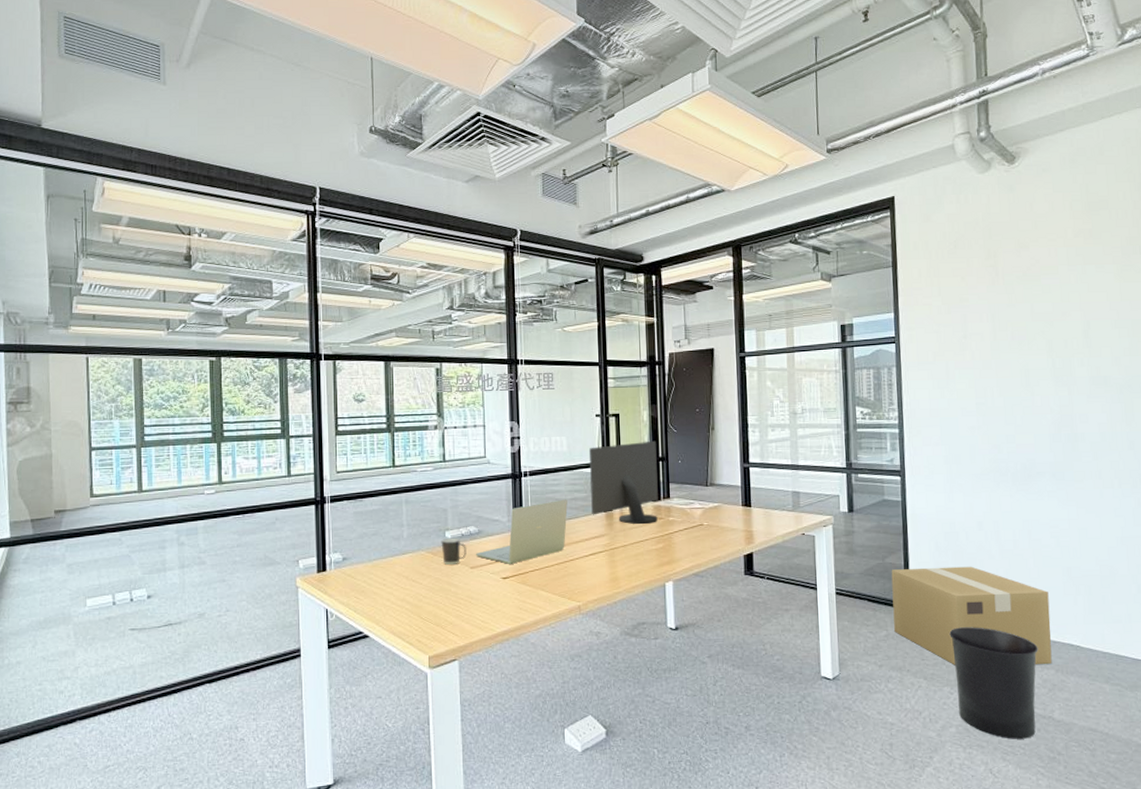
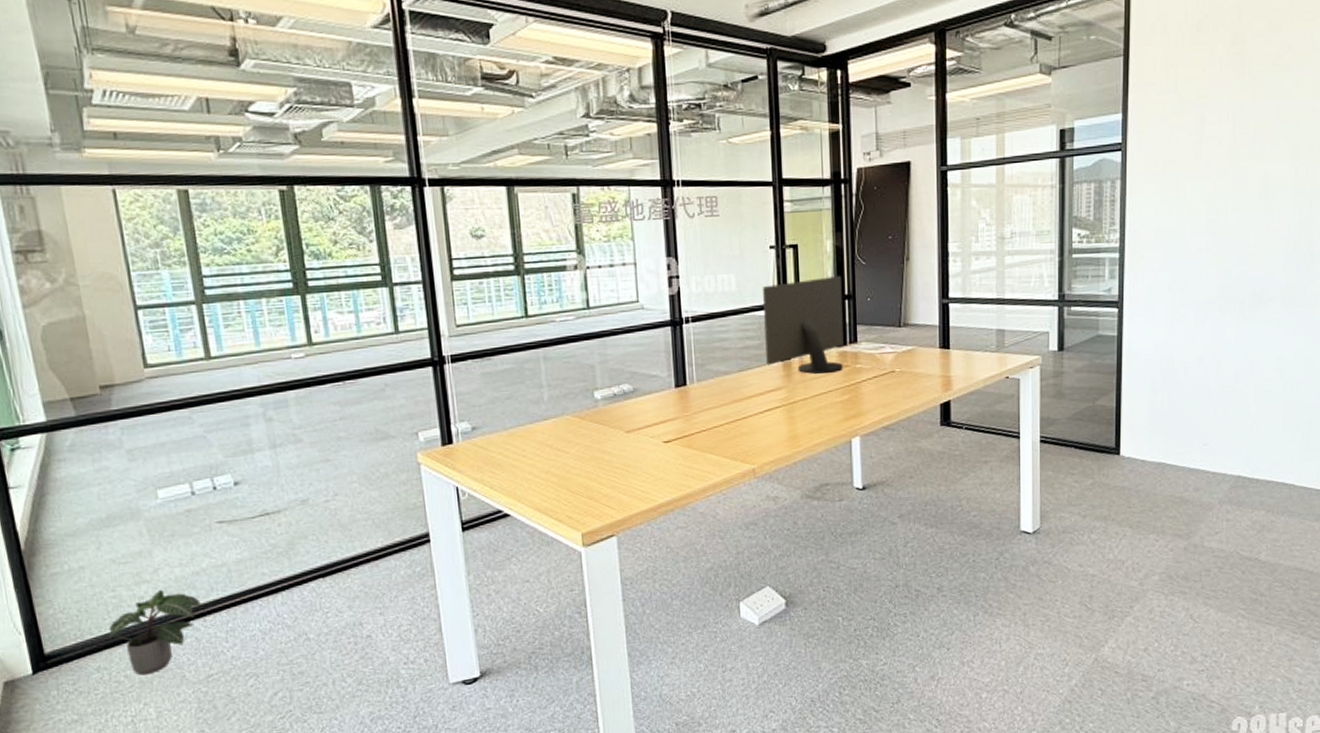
potted plant: none [31,685,108,762] -> present [108,589,201,675]
mug: present [441,537,466,565] -> none [589,398,620,430]
laptop: present [475,499,568,564] -> none [630,348,738,426]
cardboard box: present [891,566,1052,666] -> none [1101,405,1267,512]
waste bin: present [949,627,1038,739] -> none [1159,470,1251,584]

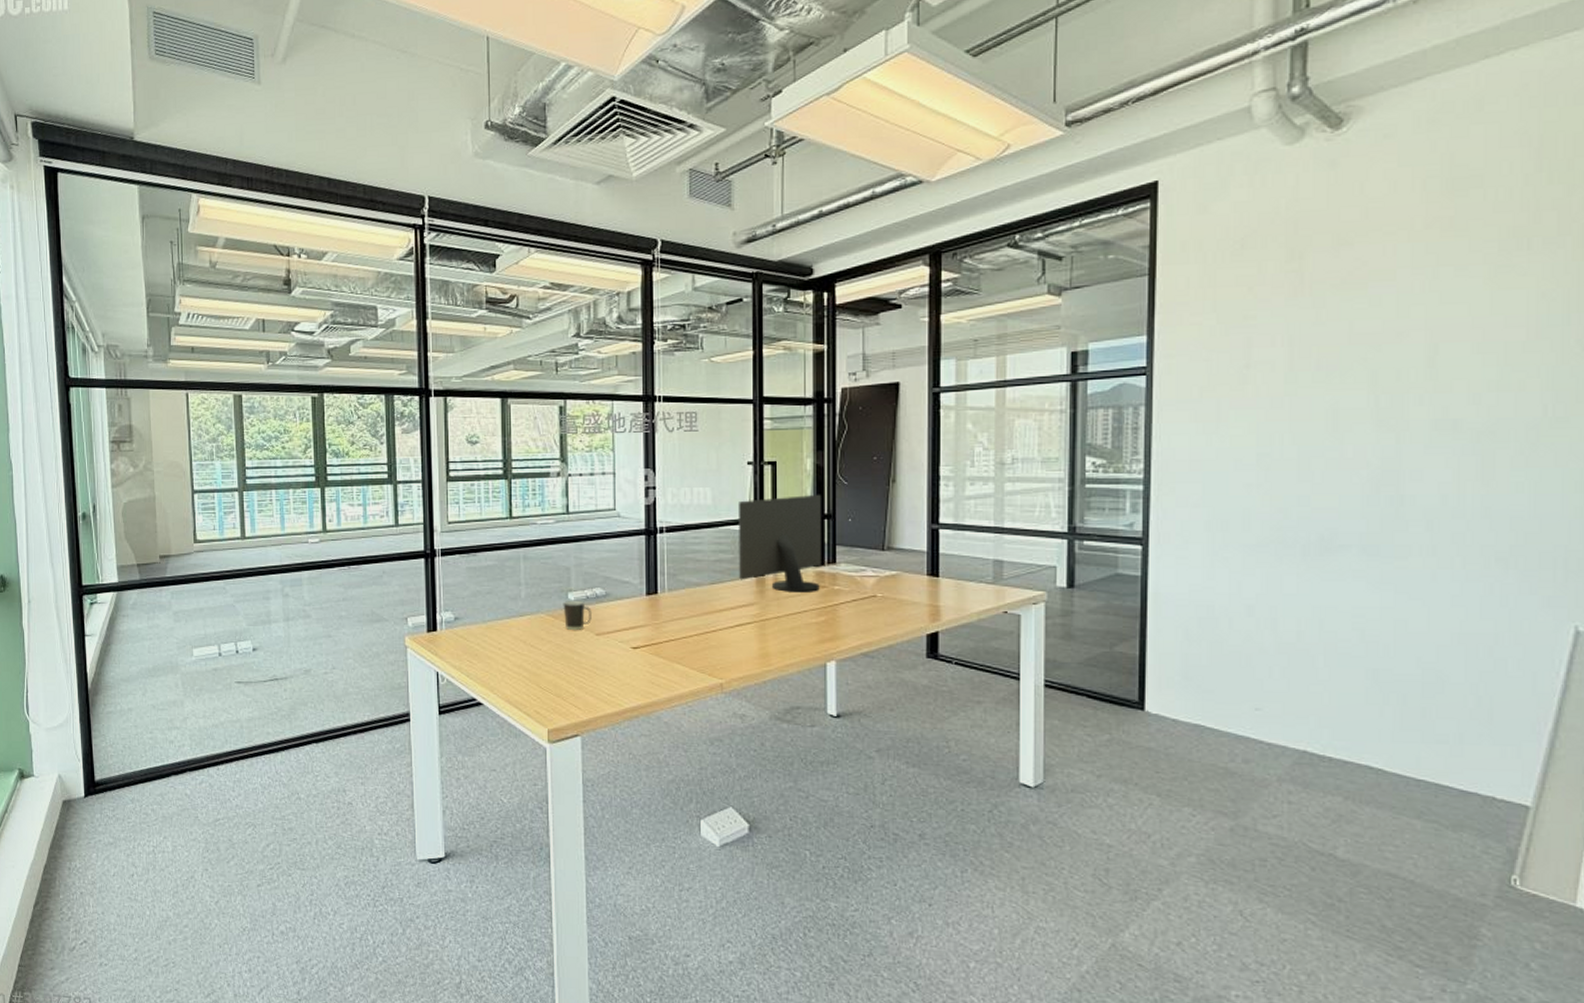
potted plant: present [108,589,201,675] -> none [144,736,216,811]
mug: none [589,398,620,430] -> present [563,600,592,630]

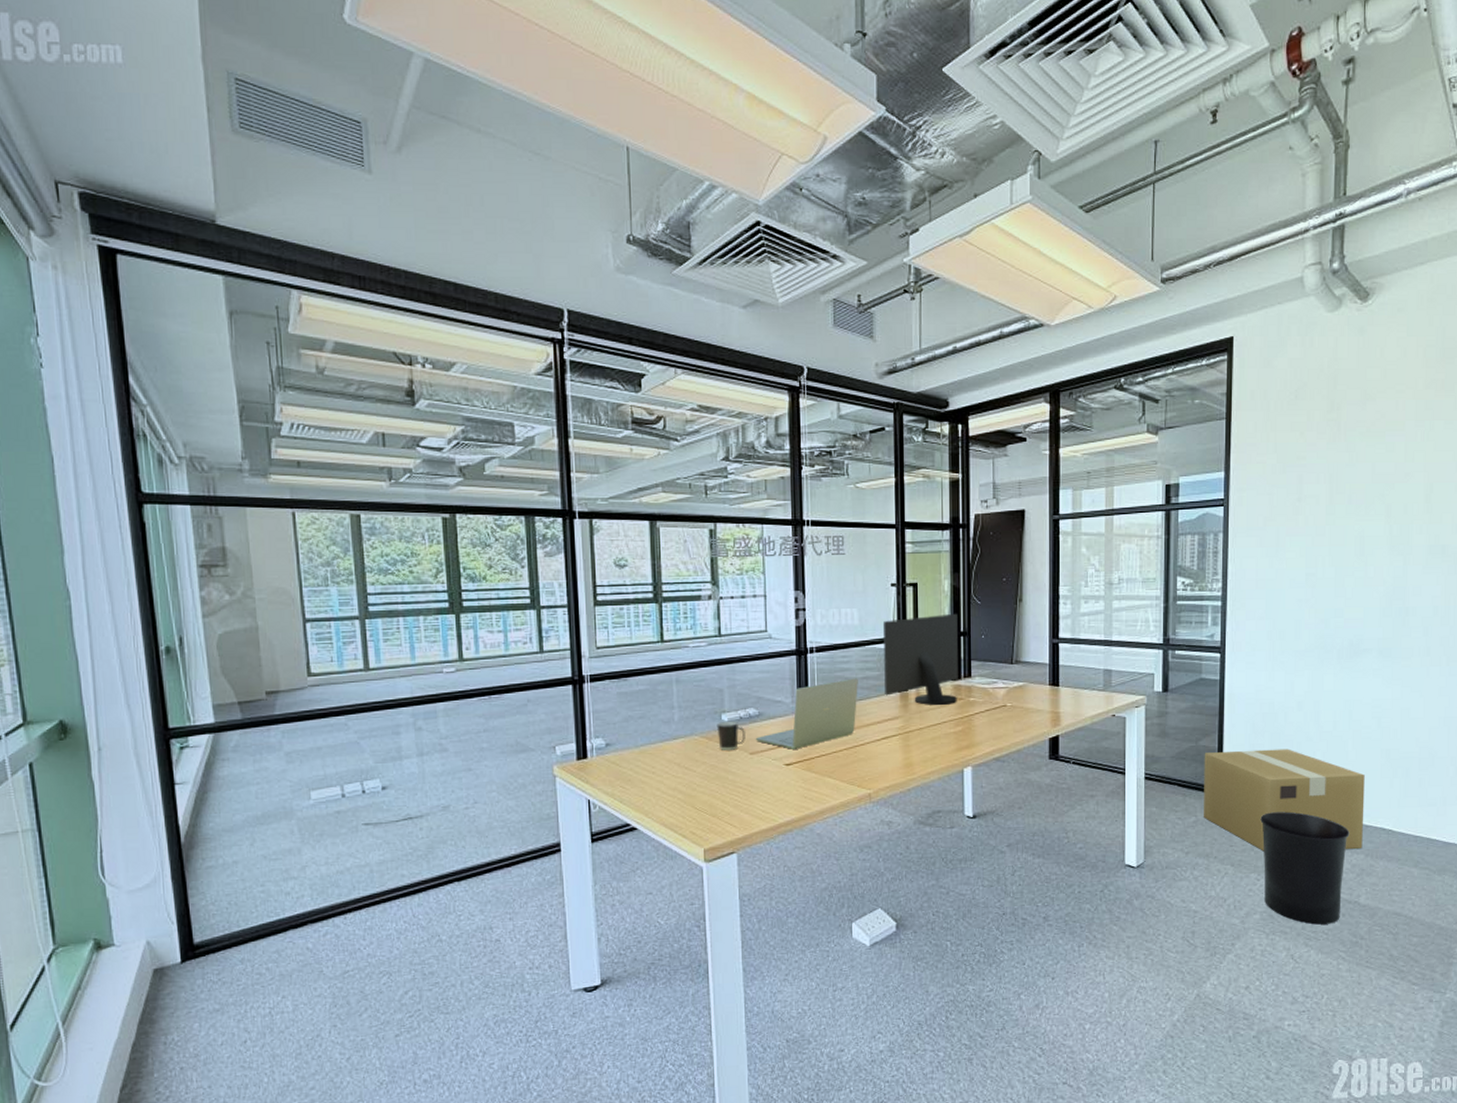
laptop: none [601,560,710,632] -> present [755,678,858,749]
cardboard box: none [1121,660,1342,789] -> present [1204,748,1365,852]
waste bin: none [1196,736,1321,878] -> present [1260,811,1350,925]

